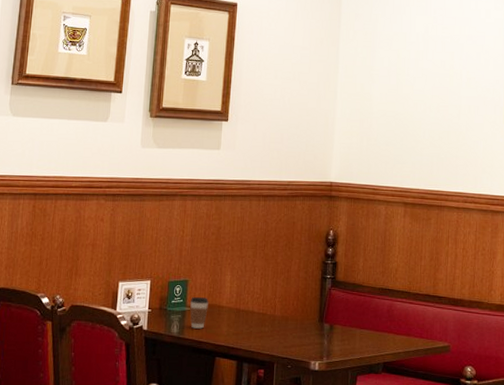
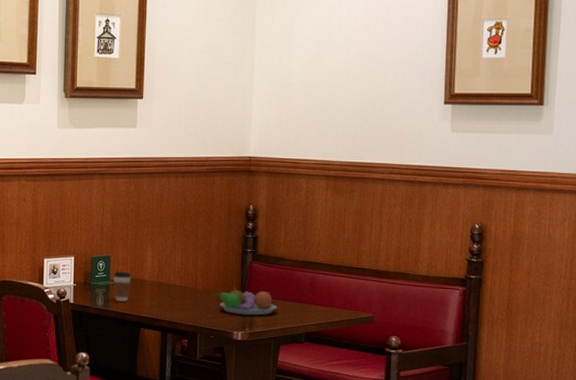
fruit bowl: none [291,313,356,345] -> present [213,286,278,316]

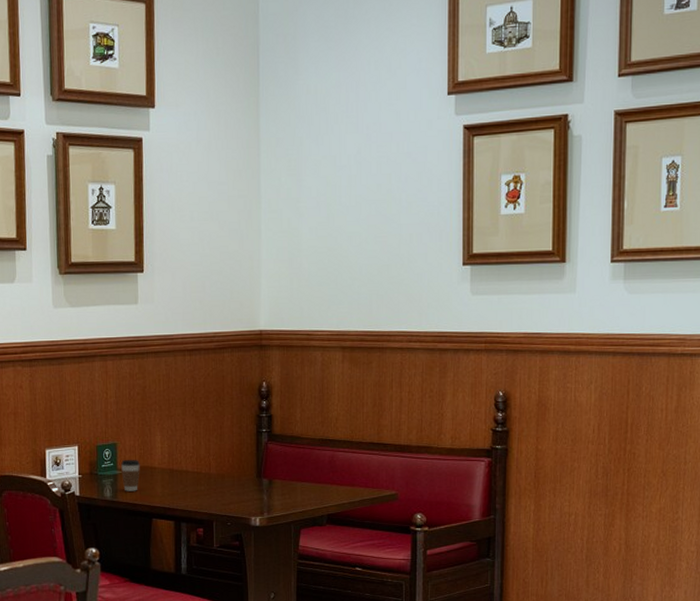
fruit bowl: present [213,286,278,316] -> none [228,469,297,499]

